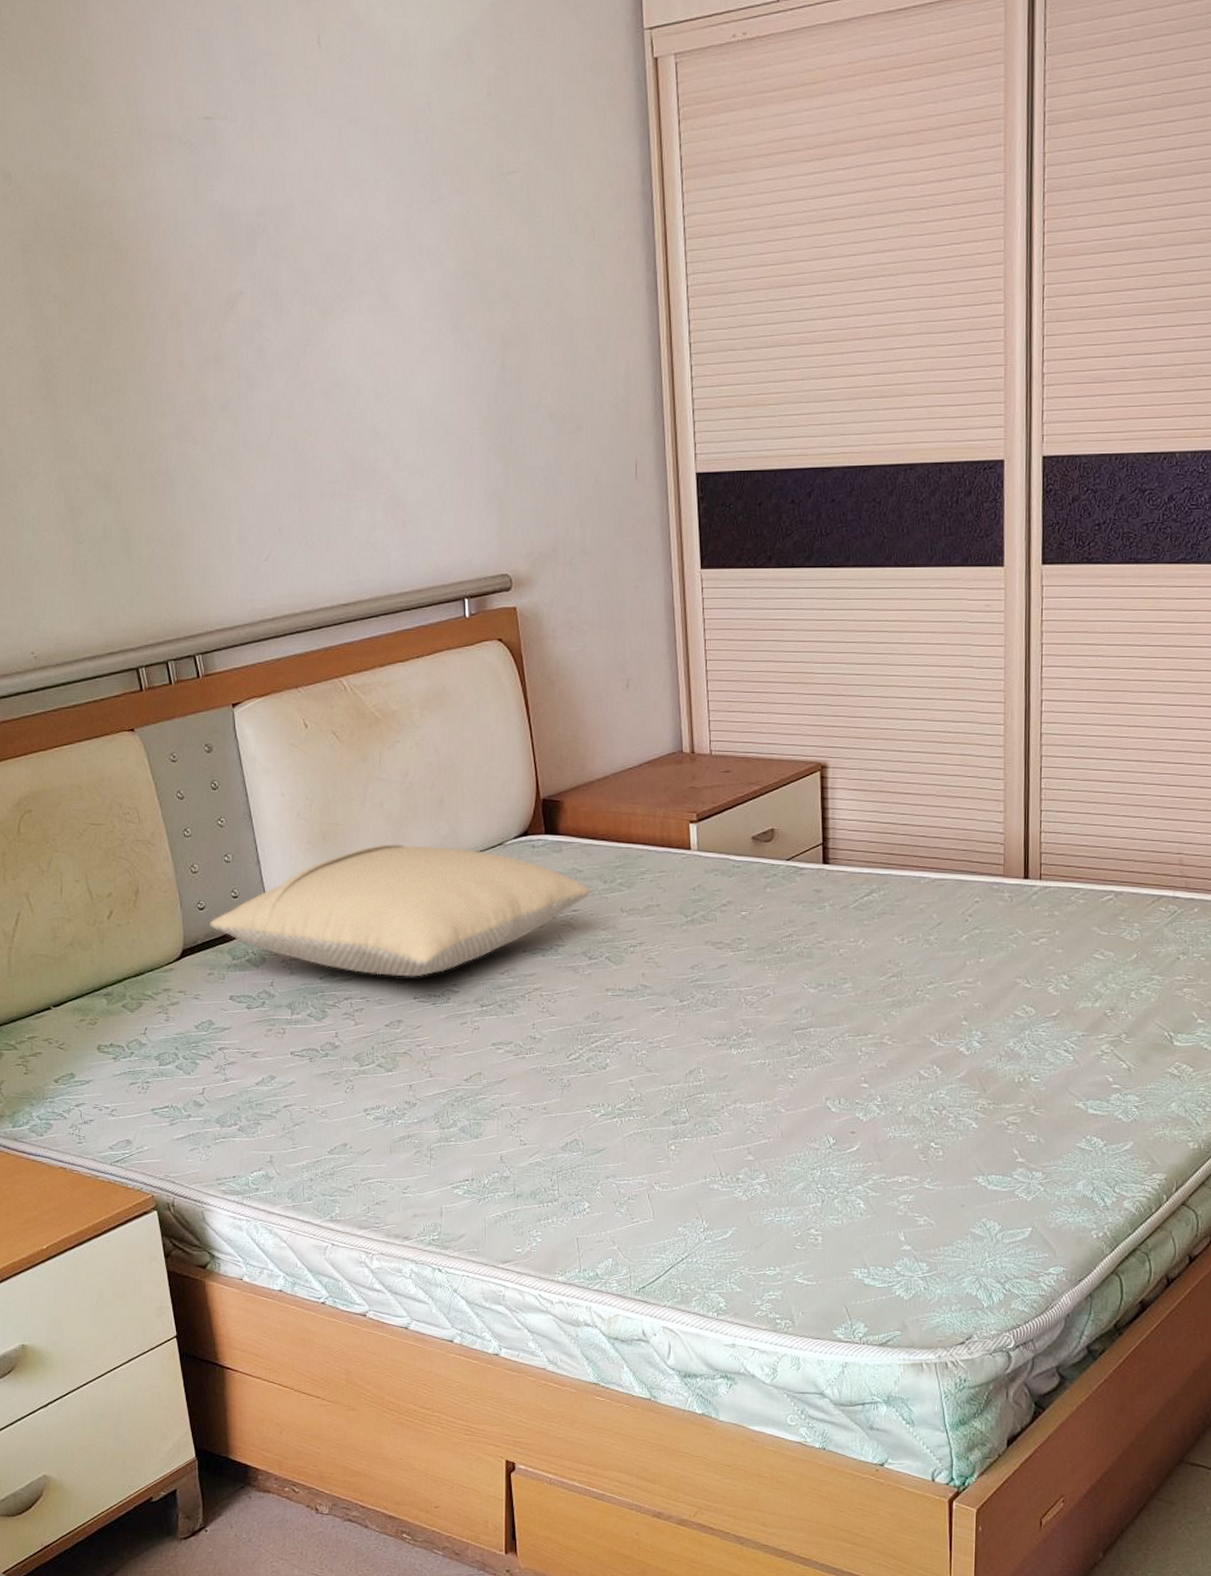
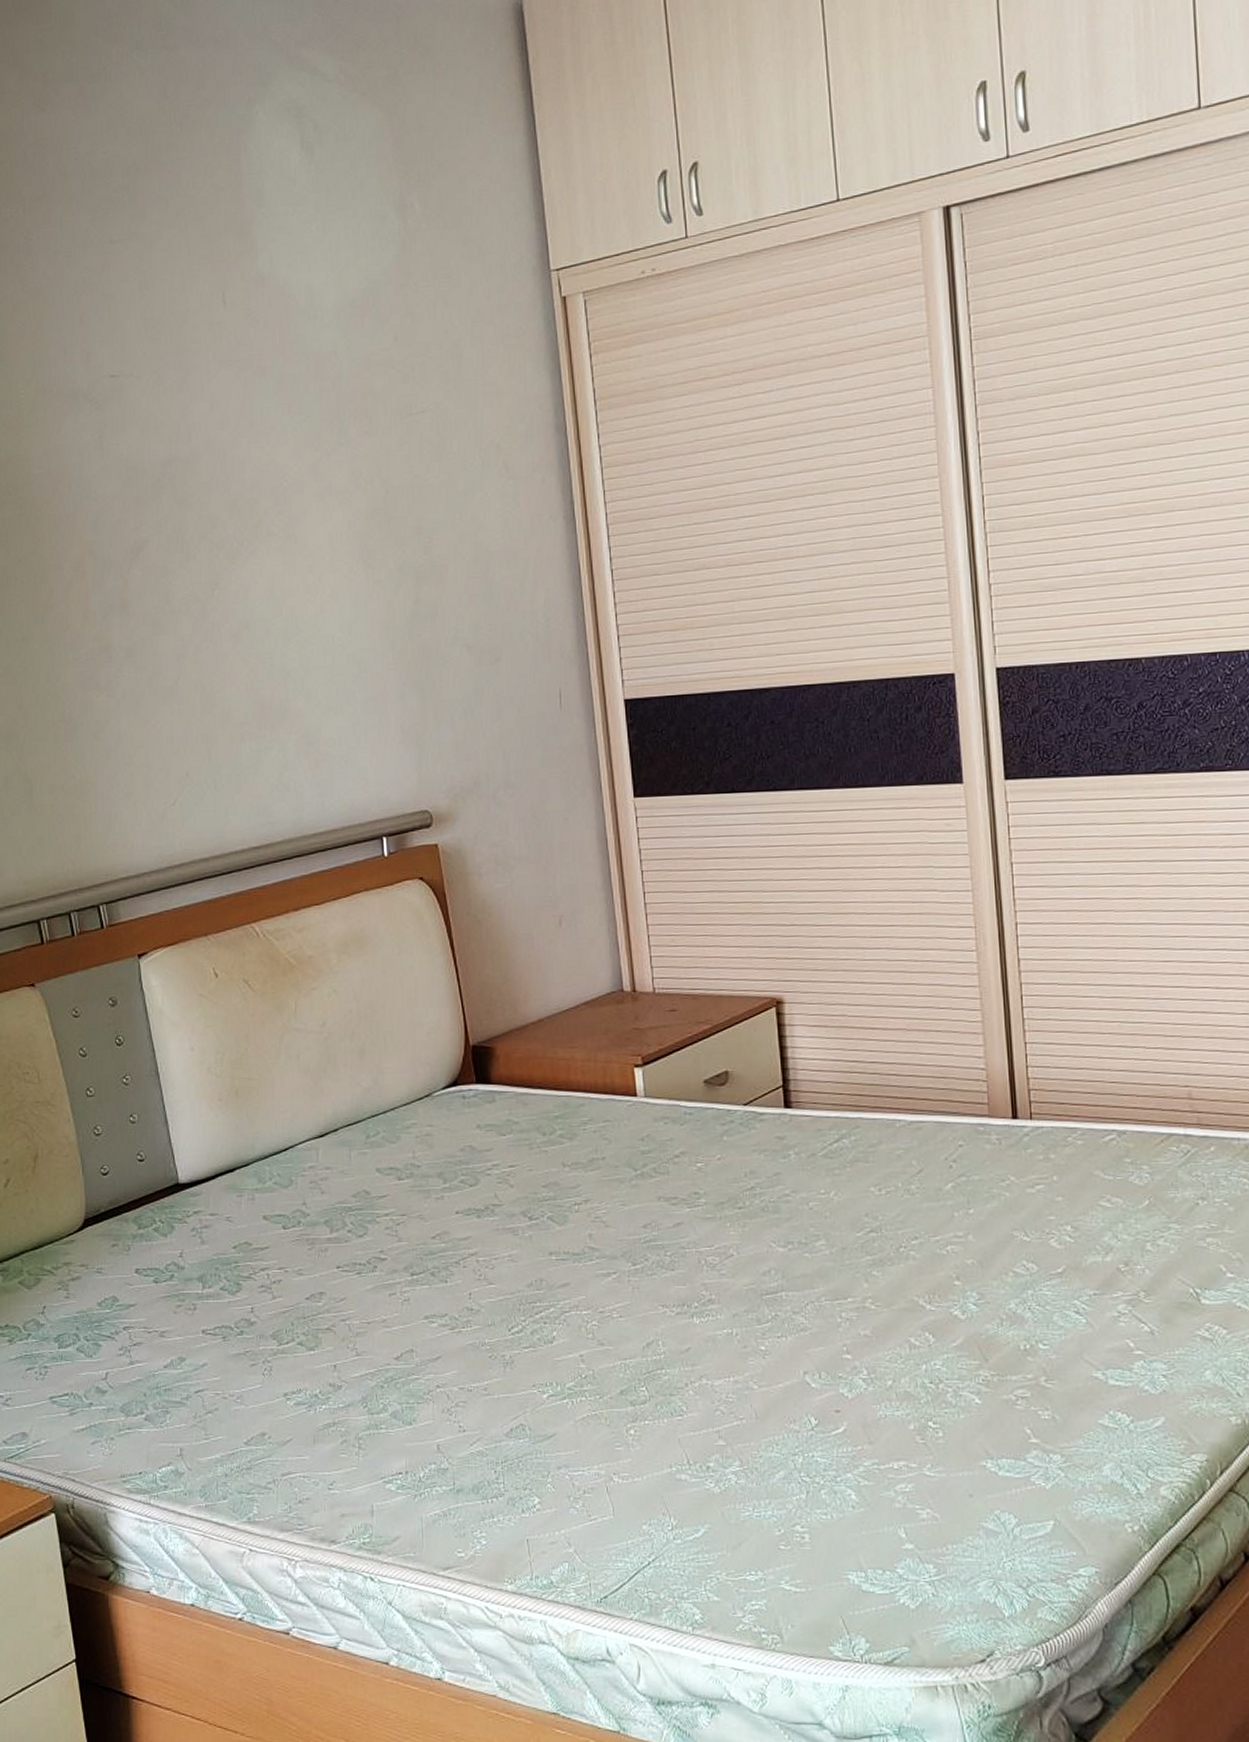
pillow: present [210,844,591,977] -> none [114,1098,529,1244]

